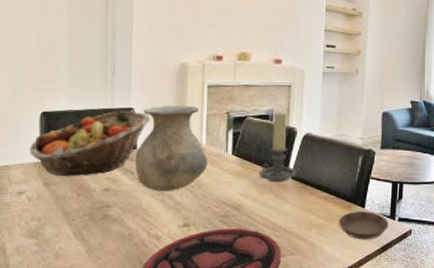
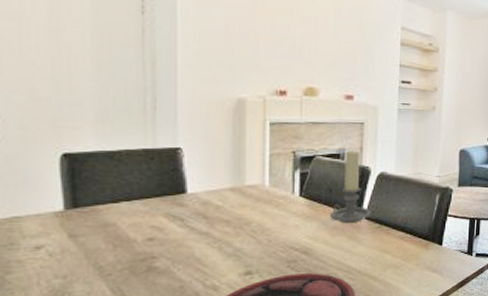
fruit basket: present [29,110,151,176] -> none [48,150,203,226]
vase: present [134,105,208,192] -> none [184,144,271,239]
saucer: present [338,211,389,240] -> none [415,249,466,277]

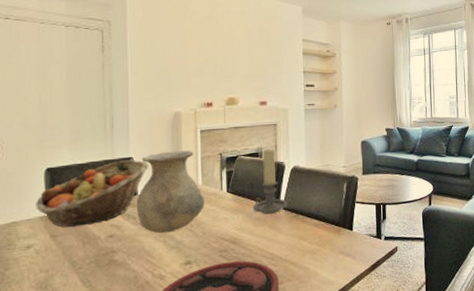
fruit basket: none [48,150,203,226] -> present [36,160,149,227]
vase: none [184,144,271,239] -> present [136,150,204,234]

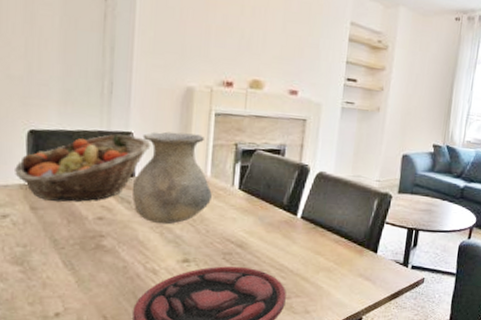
candle holder: present [253,149,288,214] -> none [267,146,308,221]

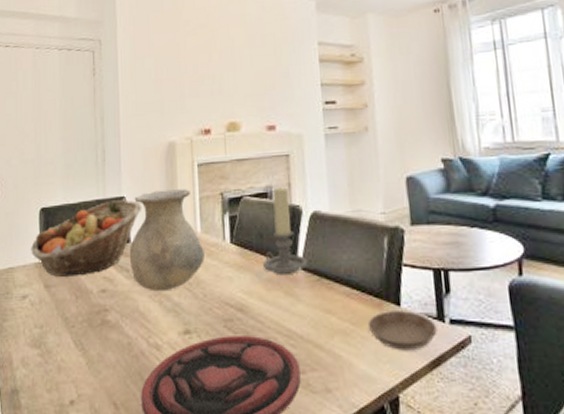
candle holder: none [267,146,308,221] -> present [264,187,308,274]
saucer: none [348,256,401,286] -> present [367,311,437,351]

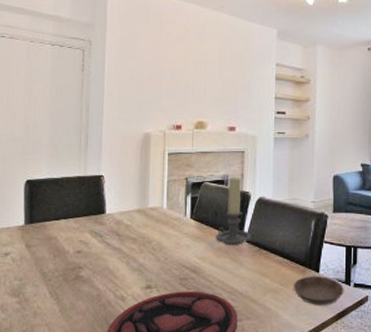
fruit basket: present [31,199,142,277] -> none [15,177,118,239]
vase: present [129,189,205,292] -> none [103,172,168,255]

